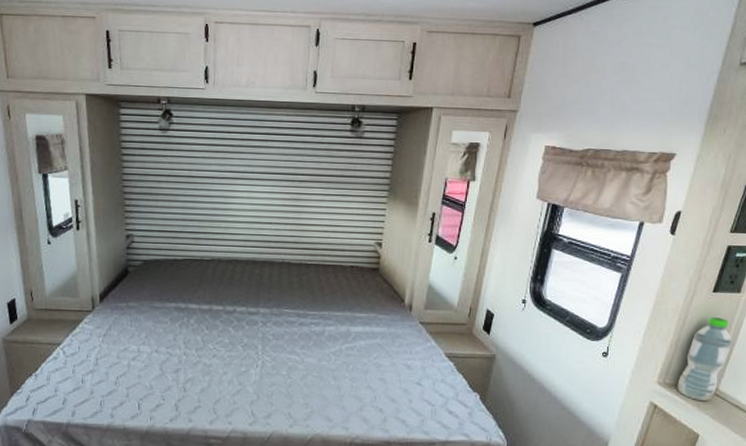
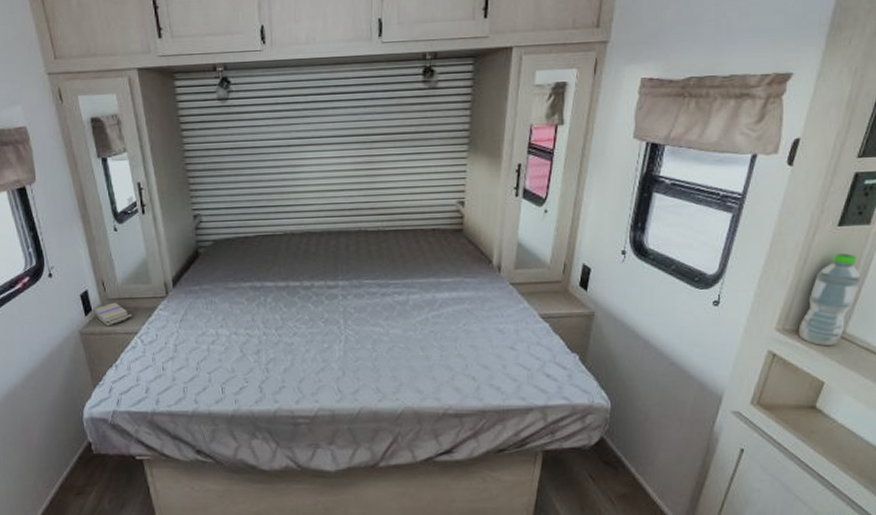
books: none [19,312,57,336] -> present [94,302,132,326]

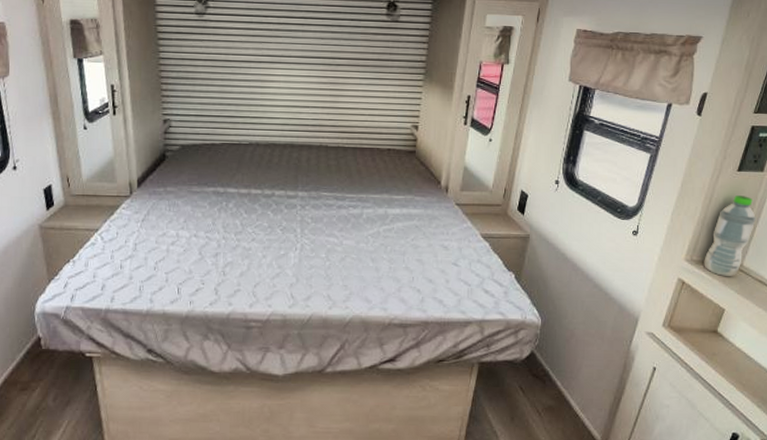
books: present [94,302,132,326] -> none [56,198,94,222]

